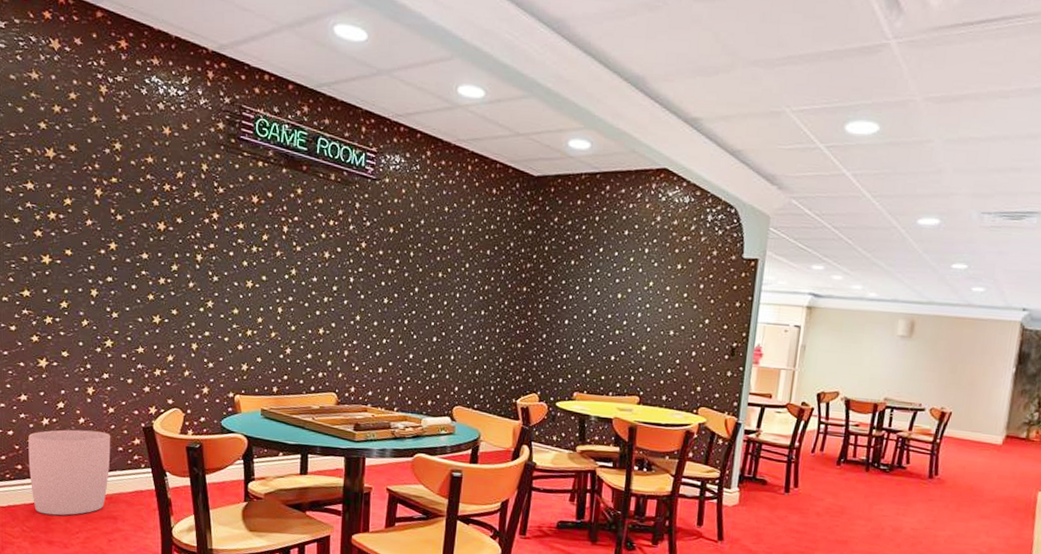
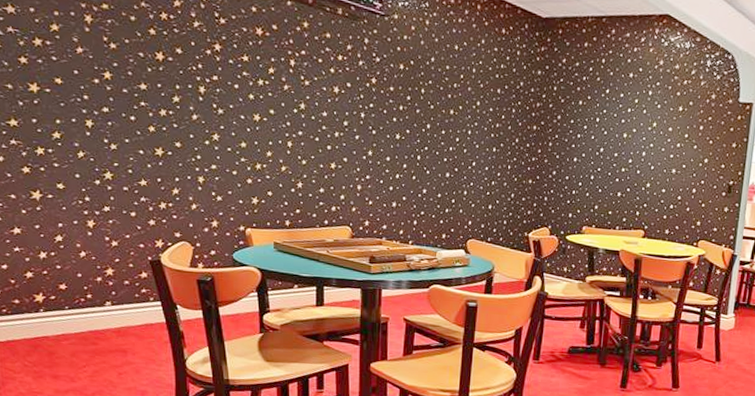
trash can: present [28,429,111,516] -> none [25,263,117,350]

